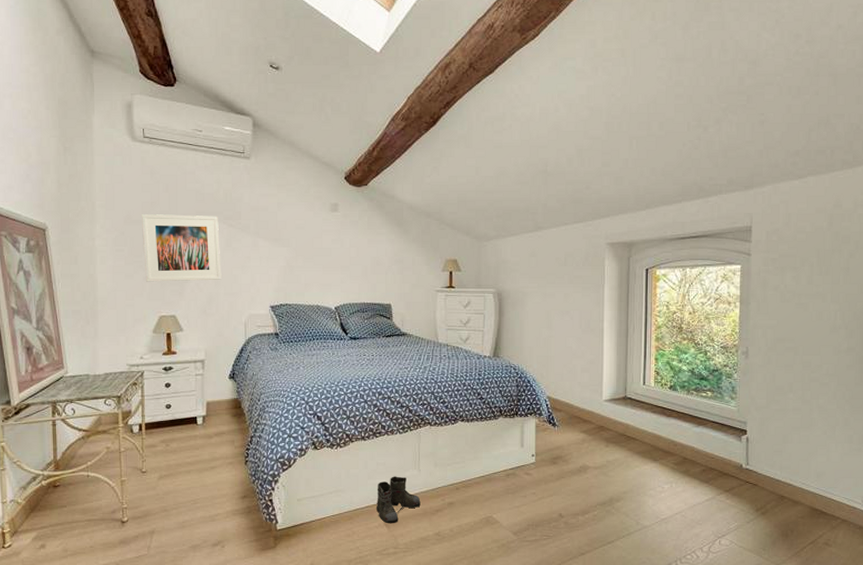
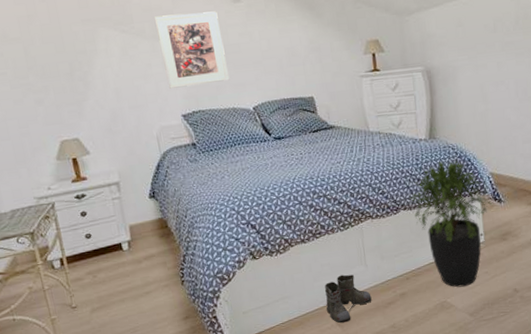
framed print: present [142,214,222,282] -> none [19,22,123,106]
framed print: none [259,216,318,281] -> present [153,11,230,89]
potted plant: none [469,380,548,504] -> present [410,161,494,288]

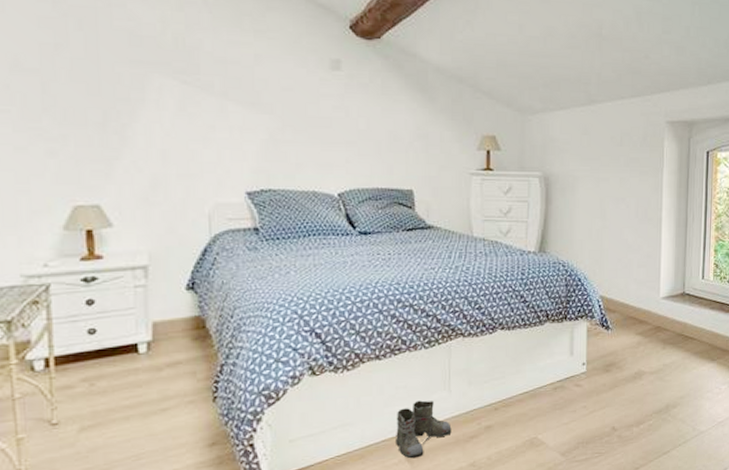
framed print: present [153,11,230,89] -> none [228,71,314,160]
potted plant: present [410,161,494,288] -> none [510,278,601,422]

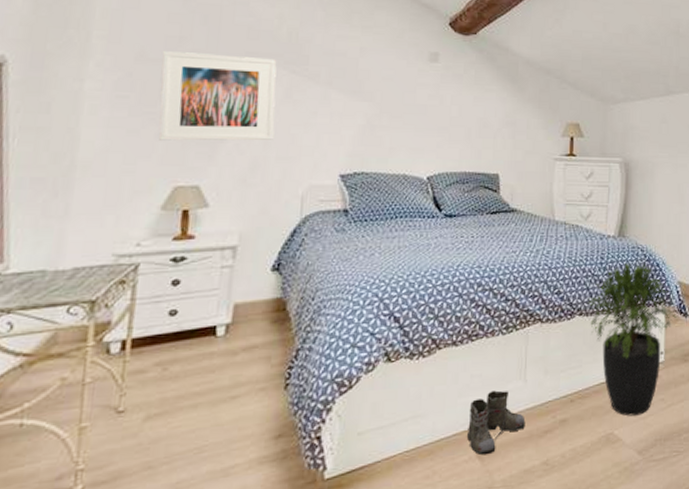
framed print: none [39,60,172,158] -> present [158,51,277,141]
potted plant: none [510,278,601,422] -> present [588,263,679,416]

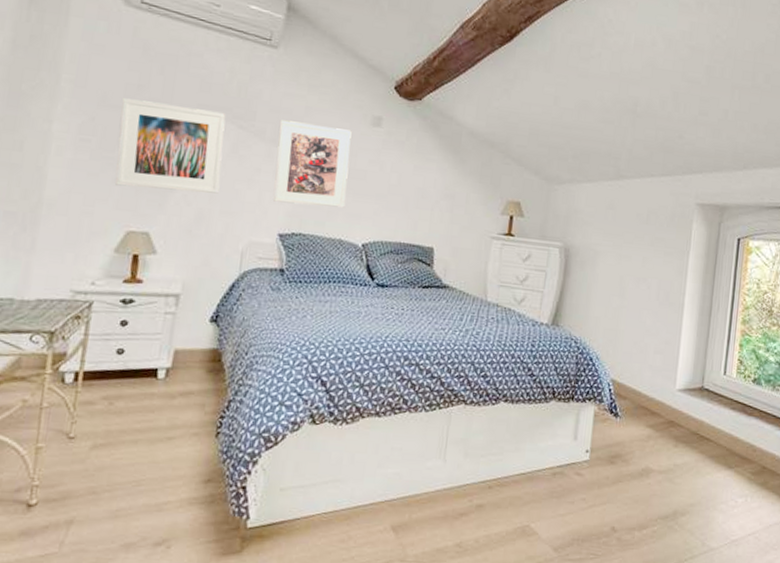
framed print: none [331,62,409,144] -> present [273,120,352,208]
boots: present [467,390,526,456] -> none [384,466,442,529]
potted plant: present [588,263,679,416] -> none [514,354,609,512]

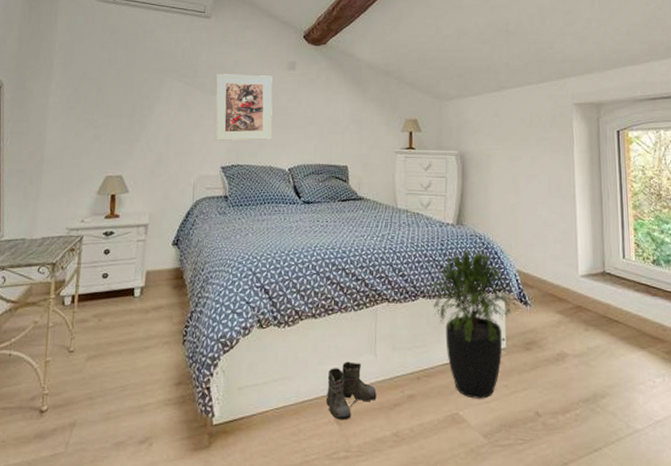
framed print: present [115,98,226,194] -> none [95,72,175,141]
boots: none [384,466,442,529] -> present [327,361,377,420]
potted plant: none [514,354,609,512] -> present [430,250,519,399]

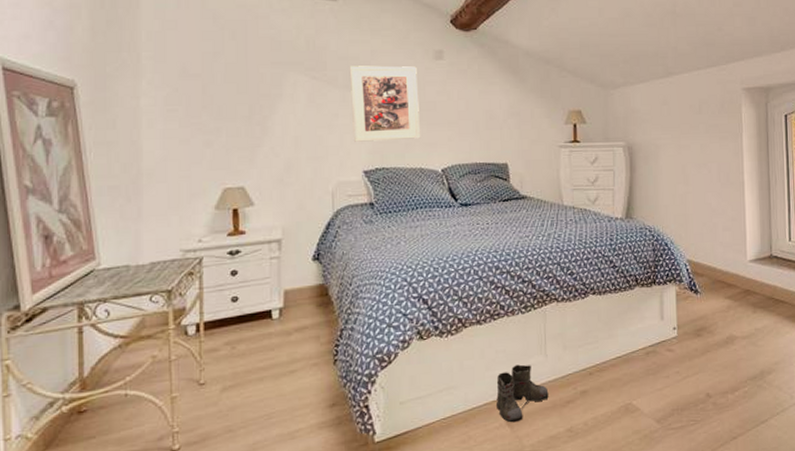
potted plant: present [430,250,519,399] -> none [600,244,690,388]

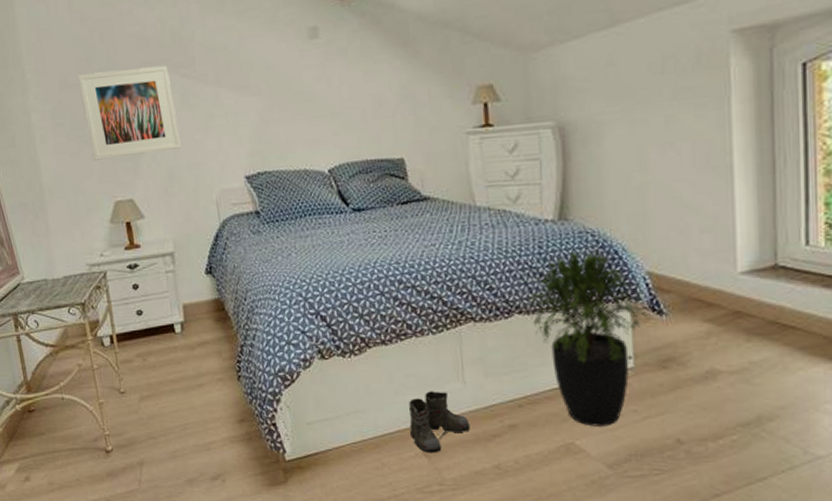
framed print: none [201,66,303,148] -> present [78,65,182,160]
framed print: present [349,65,421,142] -> none [218,50,302,144]
potted plant: none [600,244,690,388] -> present [528,252,651,427]

